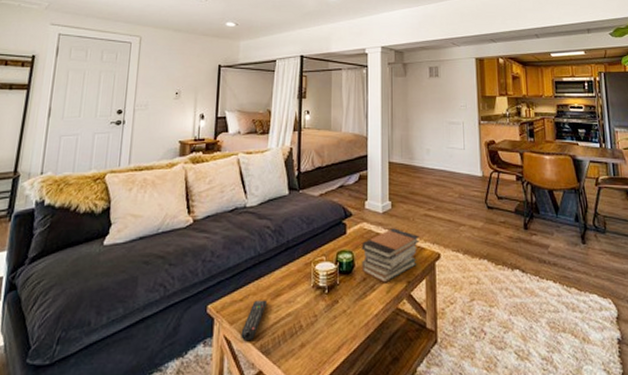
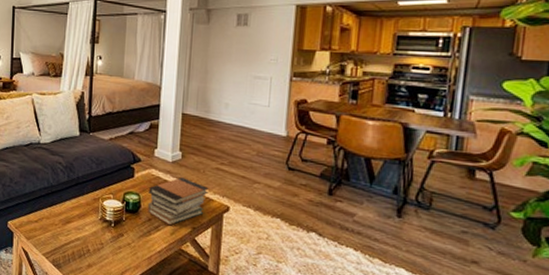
remote control: present [241,300,268,340] -> none [36,223,59,254]

